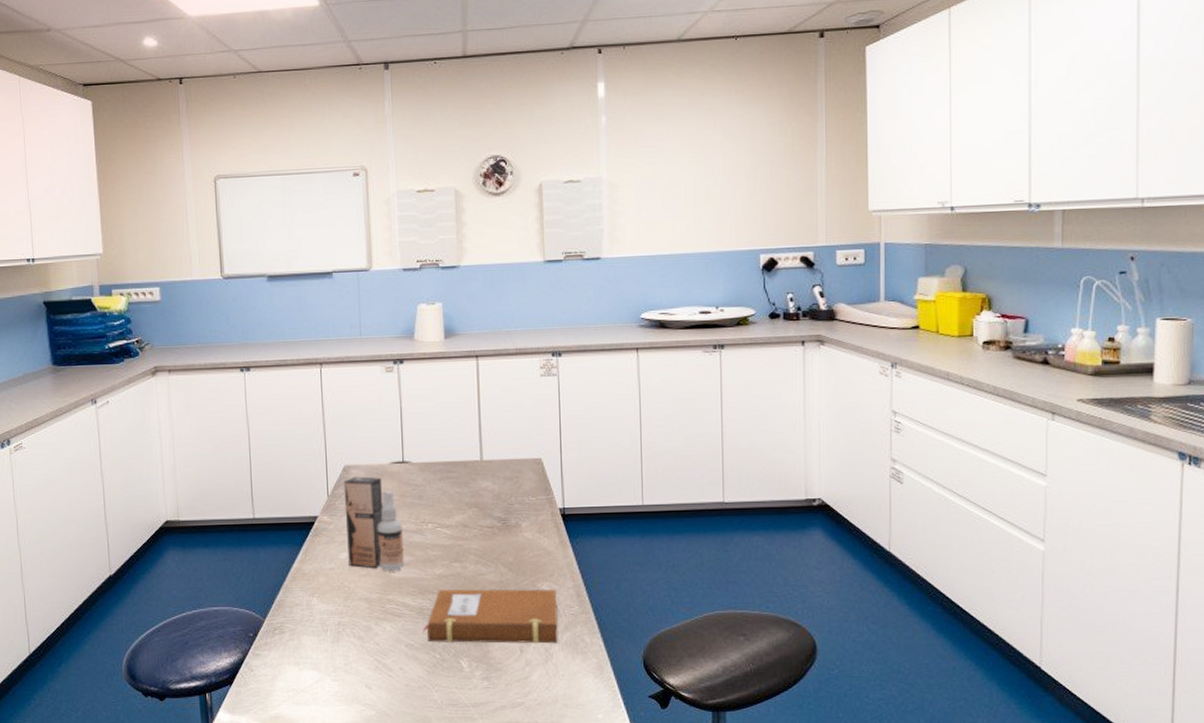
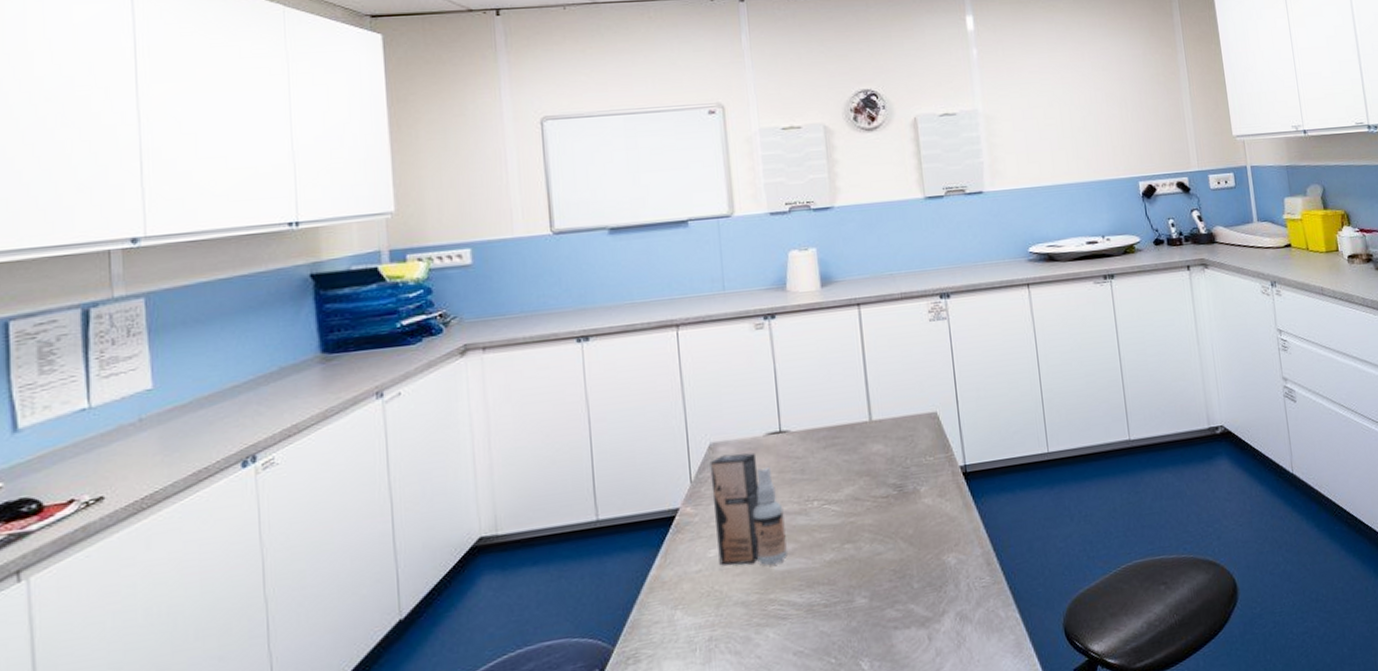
notebook: present [424,589,558,644] -> none [814,560,971,645]

